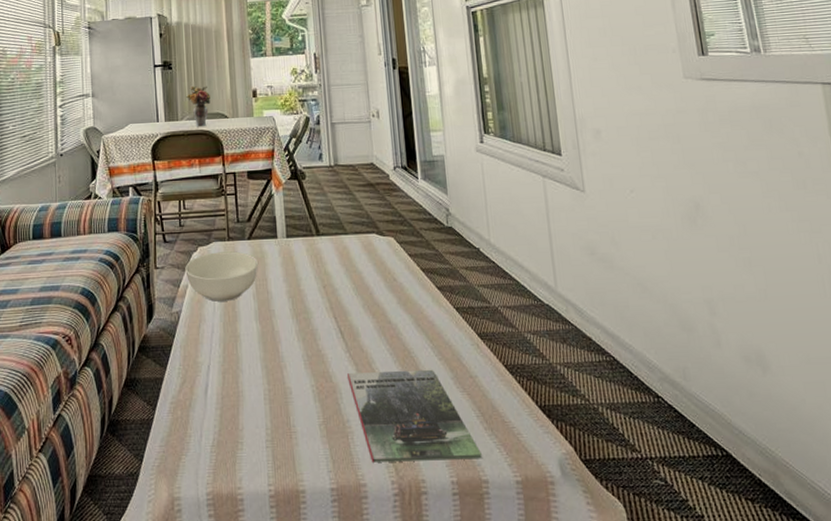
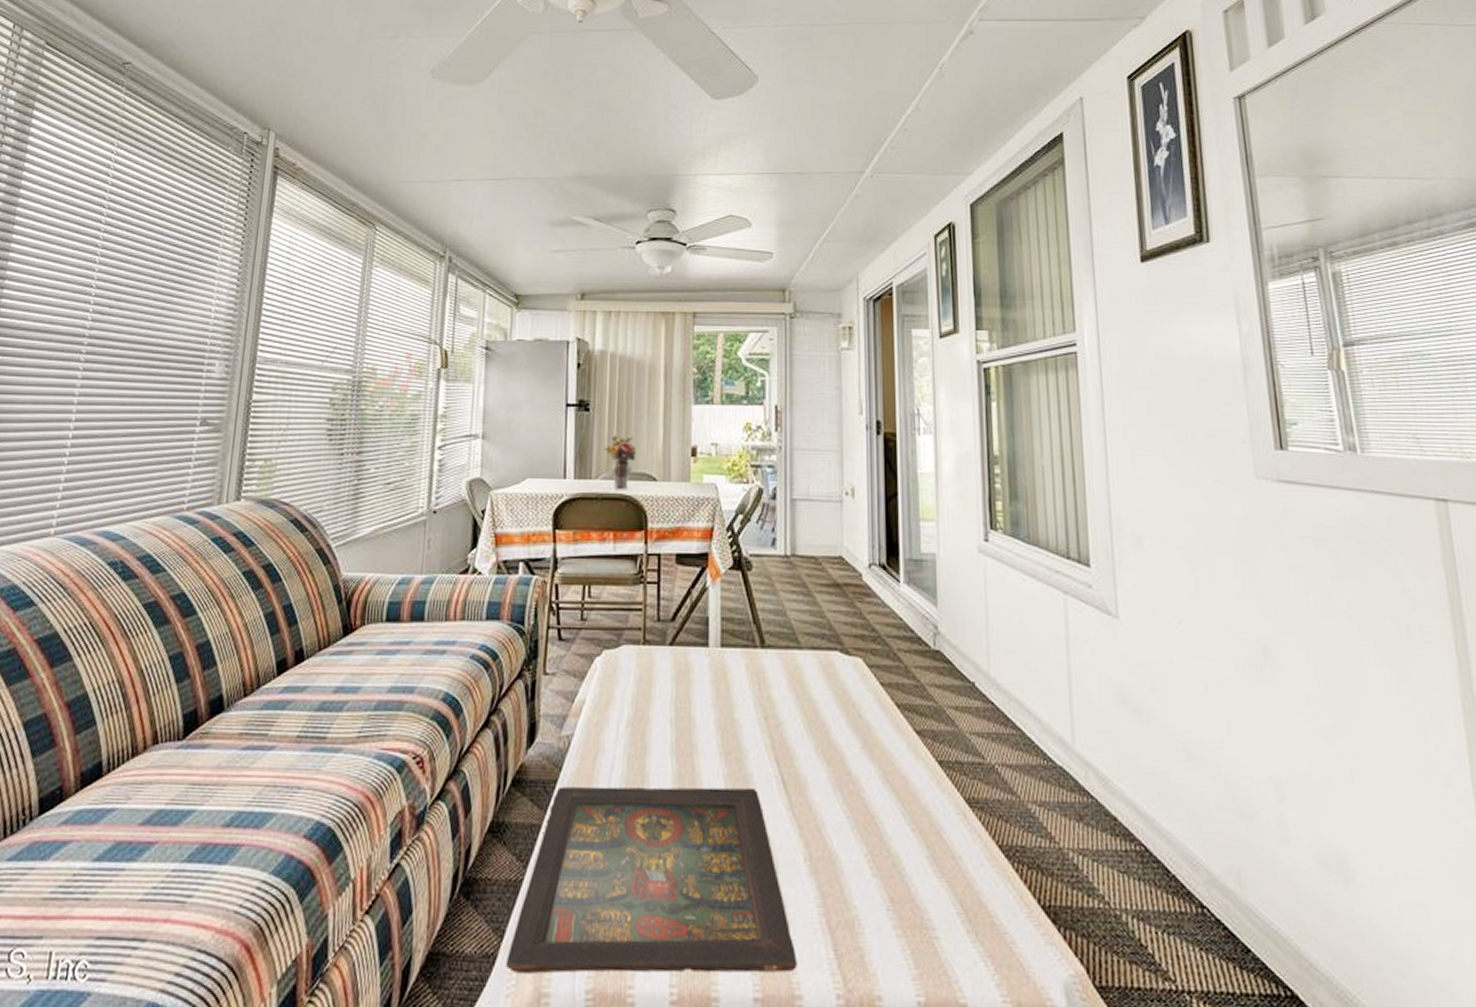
icon panel: none [145,338,361,485] -> present [505,786,797,974]
bowl: present [185,251,259,302] -> none [583,659,682,726]
magazine: present [348,369,482,462] -> none [788,839,961,974]

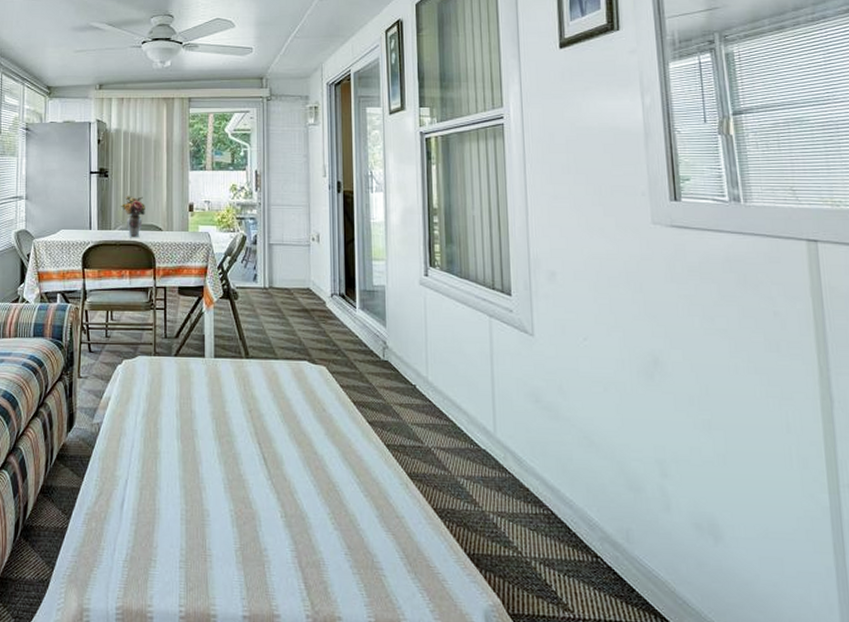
icon panel: present [505,786,797,974] -> none [56,460,276,598]

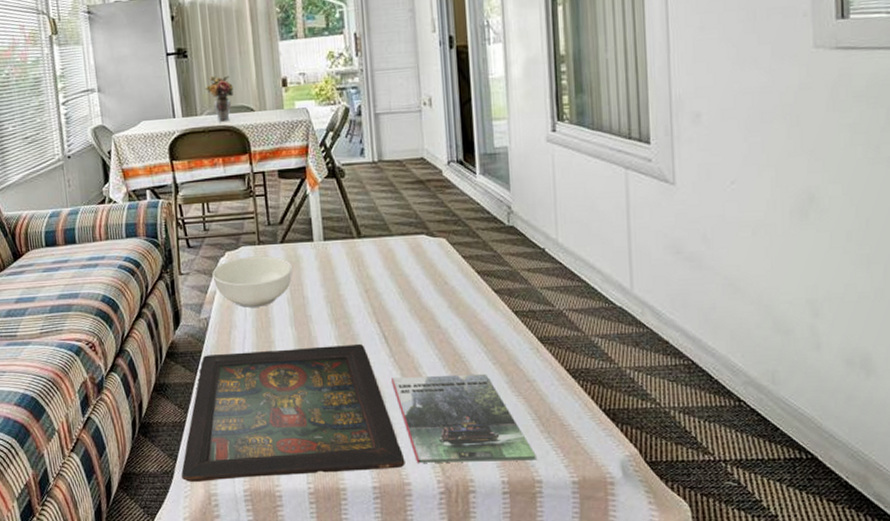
icon panel: none [56,460,276,598] -> present [181,343,405,482]
bowl: none [109,366,184,417] -> present [212,256,294,307]
magazine: none [268,501,403,602] -> present [392,373,536,463]

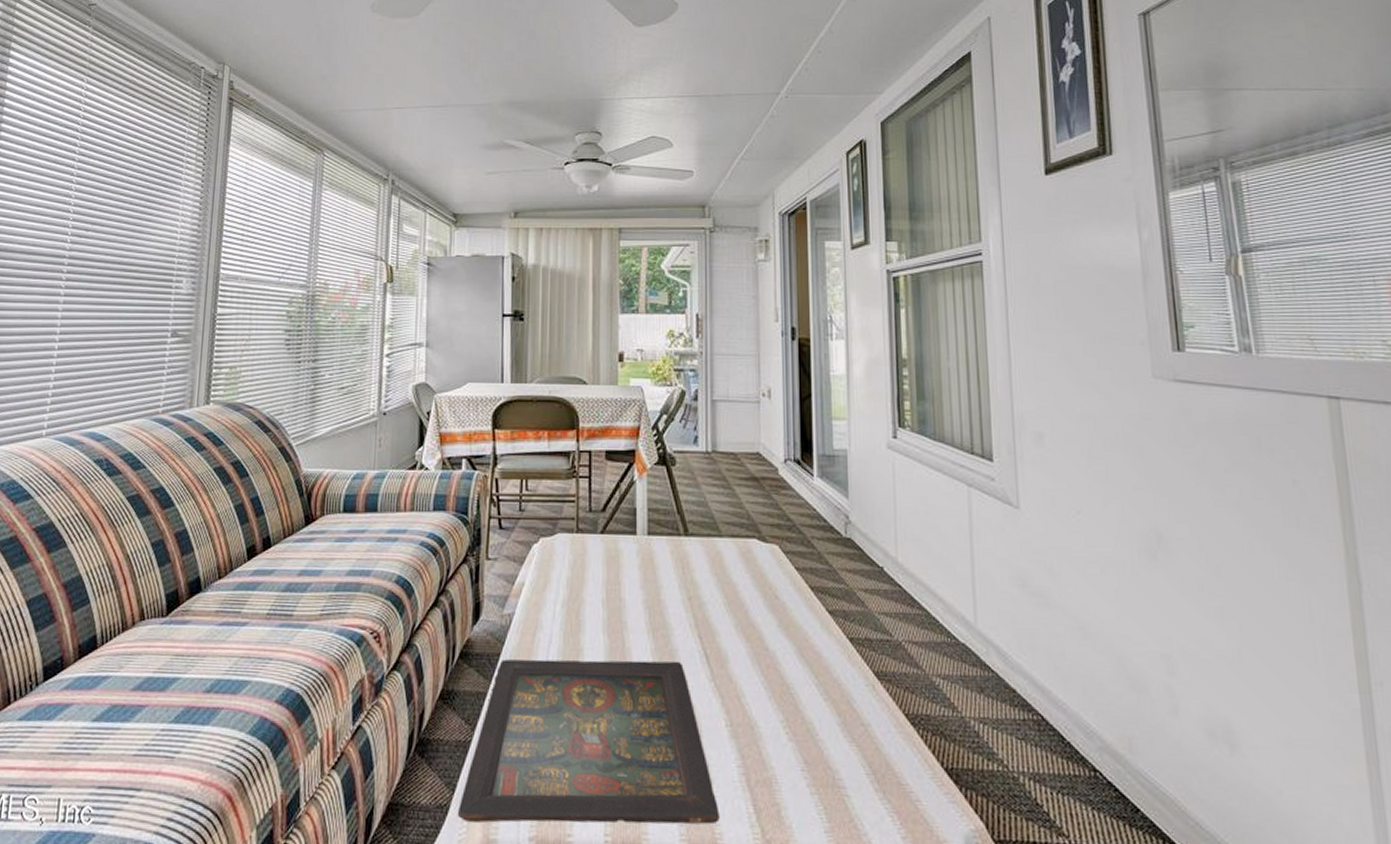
flower arrangement: present [205,75,234,123] -> none [539,342,567,393]
bowl: present [212,256,294,307] -> none [522,545,612,606]
magazine: present [392,373,536,463] -> none [711,707,869,827]

